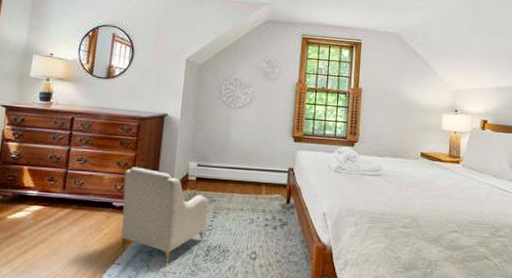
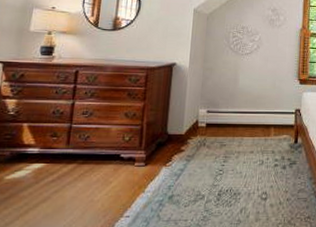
armchair: present [120,167,209,267] -> none [129,117,219,215]

